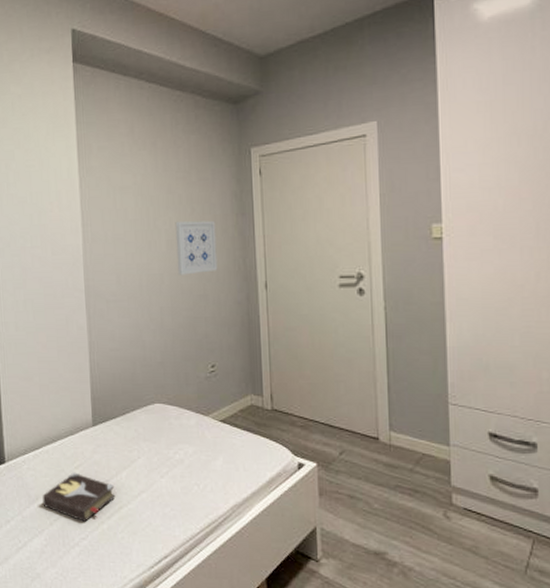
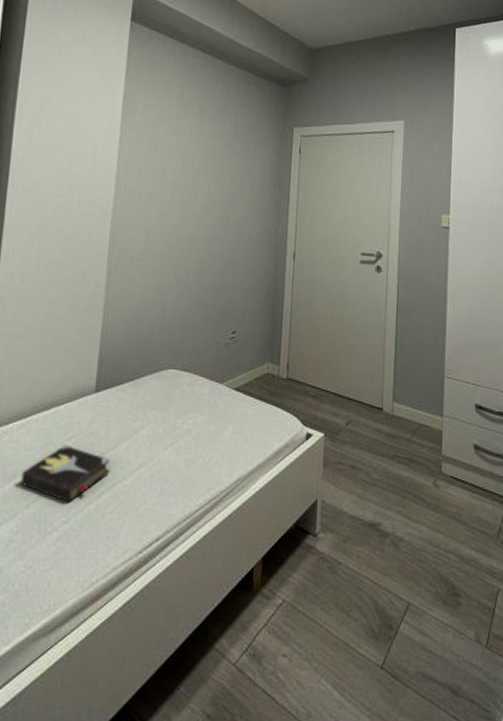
wall art: present [175,220,218,275] -> none [209,187,253,240]

